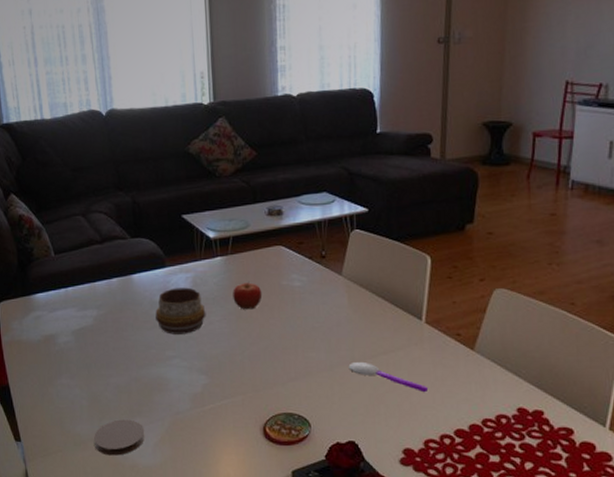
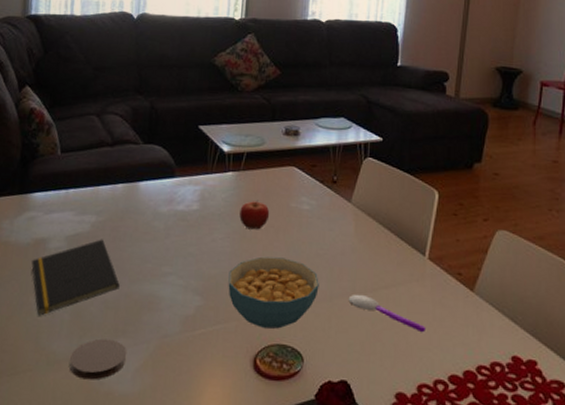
notepad: none [44,331,129,404] -> present [31,239,120,316]
decorative bowl: present [155,287,206,335] -> none [157,200,210,250]
cereal bowl: none [229,333,319,401] -> present [228,256,319,330]

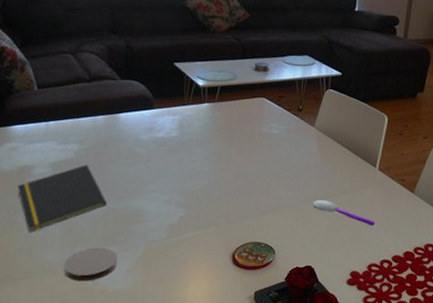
cereal bowl: present [228,256,319,330] -> none [207,173,288,231]
fruit: present [239,200,270,230] -> none [216,127,243,152]

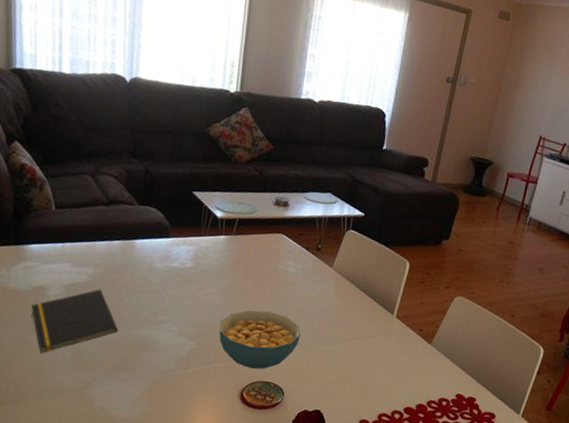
coaster: present [64,247,118,281] -> none [73,373,127,407]
cereal bowl: none [207,173,288,231] -> present [219,310,301,370]
spoon: present [312,199,376,225] -> none [325,343,390,374]

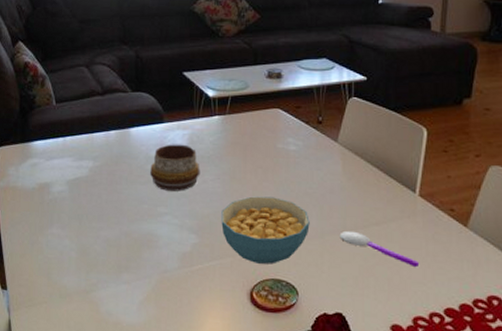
notepad: present [30,289,118,353] -> none [37,182,120,254]
decorative bowl: none [152,258,203,302] -> present [150,144,200,191]
spoon: none [325,343,390,374] -> present [339,230,420,267]

